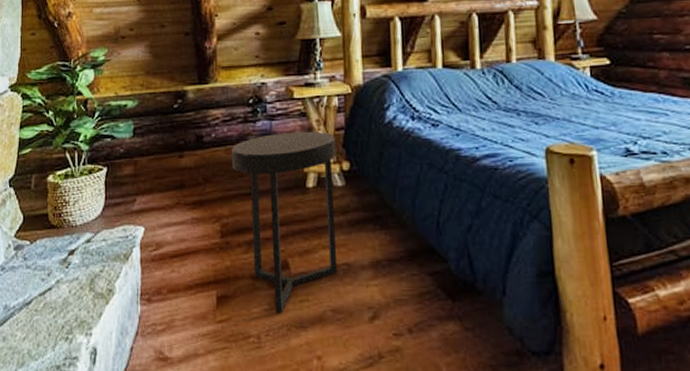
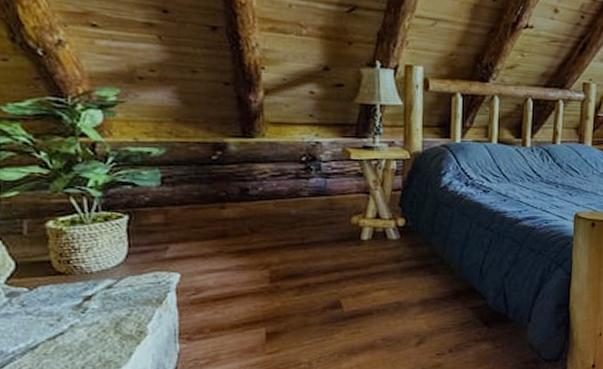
side table: present [232,131,338,313] -> none [282,190,392,344]

